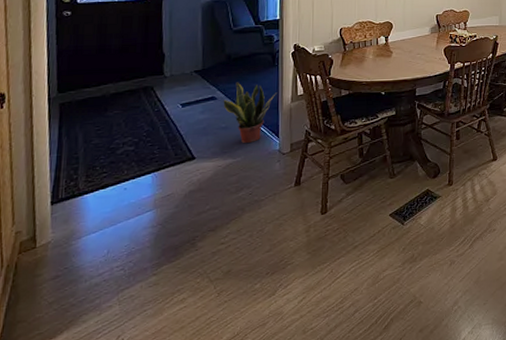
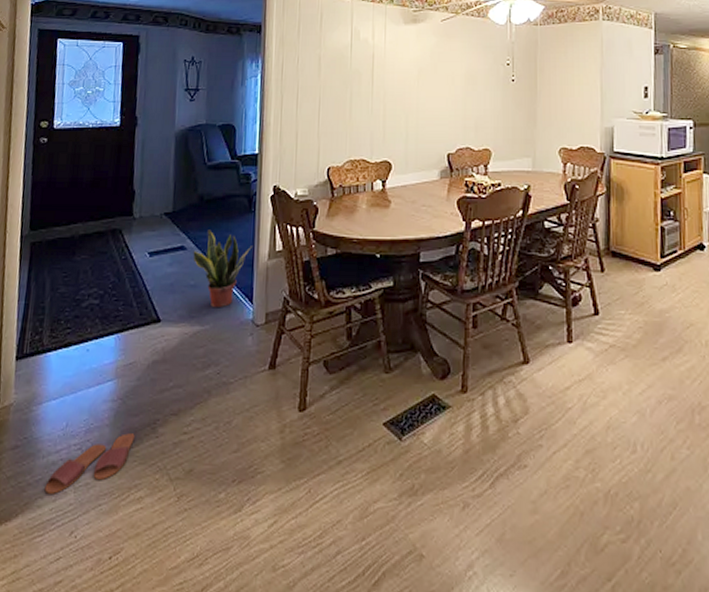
slippers: none [89,250,176,310] -> present [44,433,135,494]

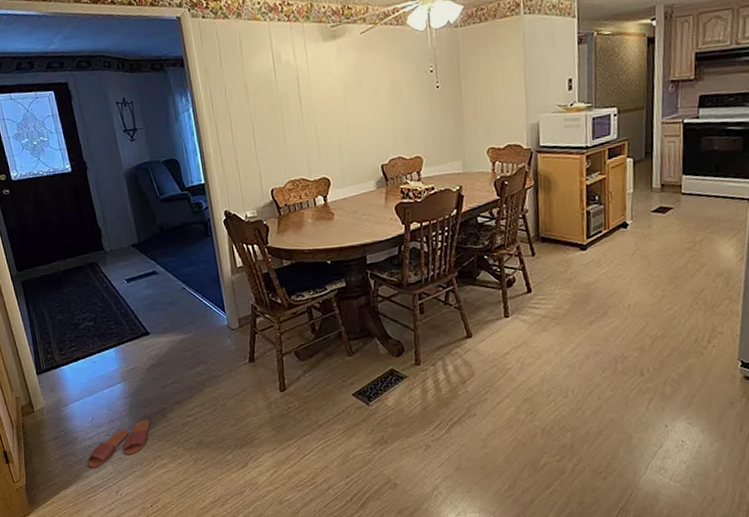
potted plant: present [193,230,252,307] -> none [164,255,215,318]

